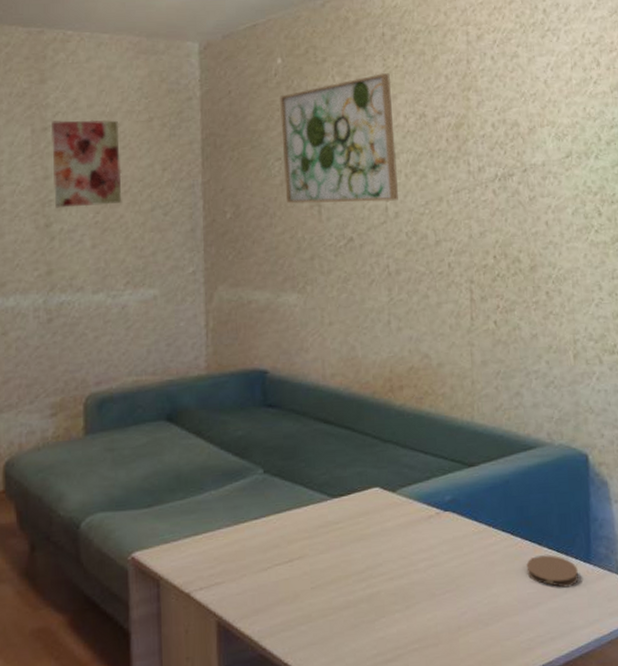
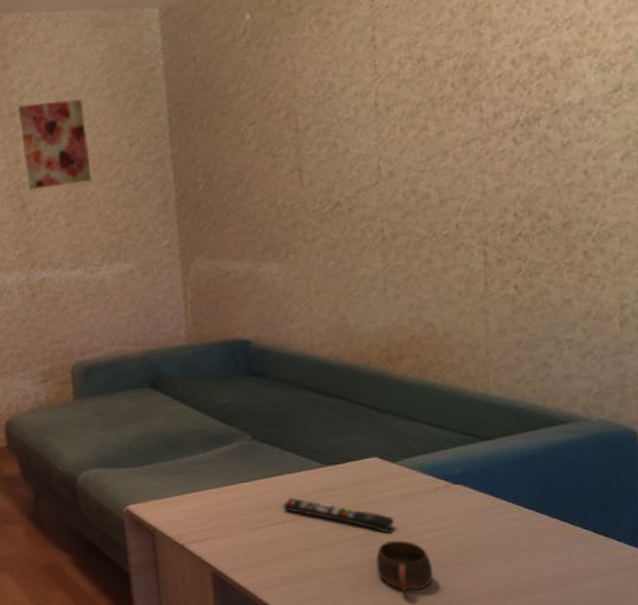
wall art: present [279,73,398,204] -> none [249,15,393,171]
remote control: none [290,534,393,566] -> present [282,498,395,534]
cup: none [375,572,425,626] -> present [376,540,433,592]
coaster: present [526,554,579,588] -> none [554,534,622,570]

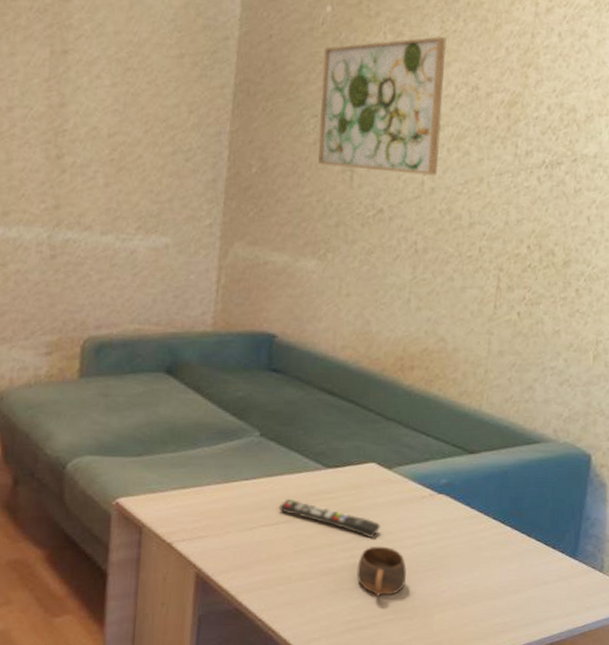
wall art: present [18,99,92,190] -> none [69,44,147,143]
wall art: none [249,15,393,171] -> present [317,36,447,176]

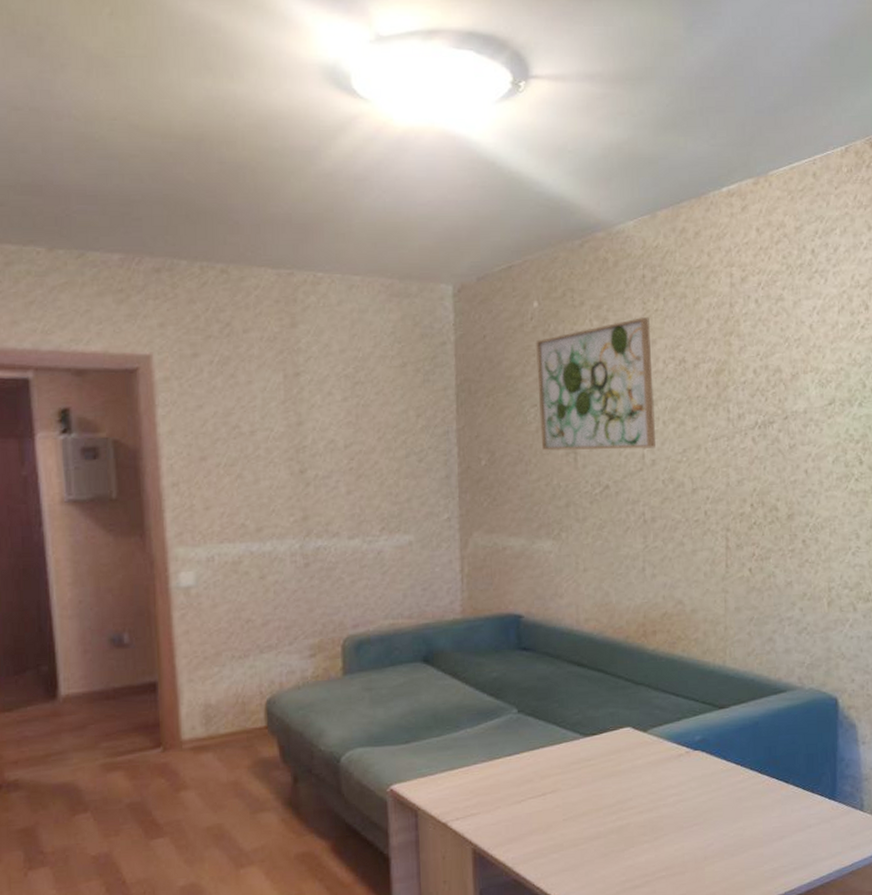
remote control: present [278,499,381,539] -> none [543,770,643,800]
cup: present [356,546,407,597] -> none [625,806,673,856]

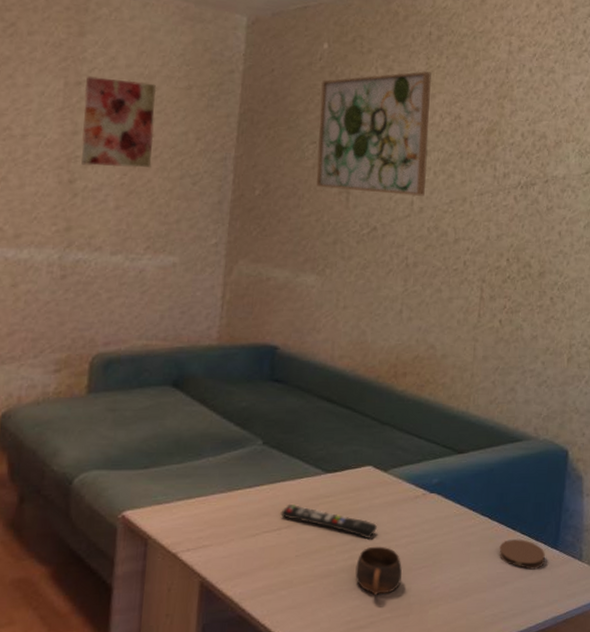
wall art: none [303,365,376,454] -> present [81,76,157,168]
remote control: none [543,770,643,800] -> present [280,505,378,540]
cup: none [625,806,673,856] -> present [355,546,402,596]
coaster: none [772,791,823,823] -> present [499,538,545,570]

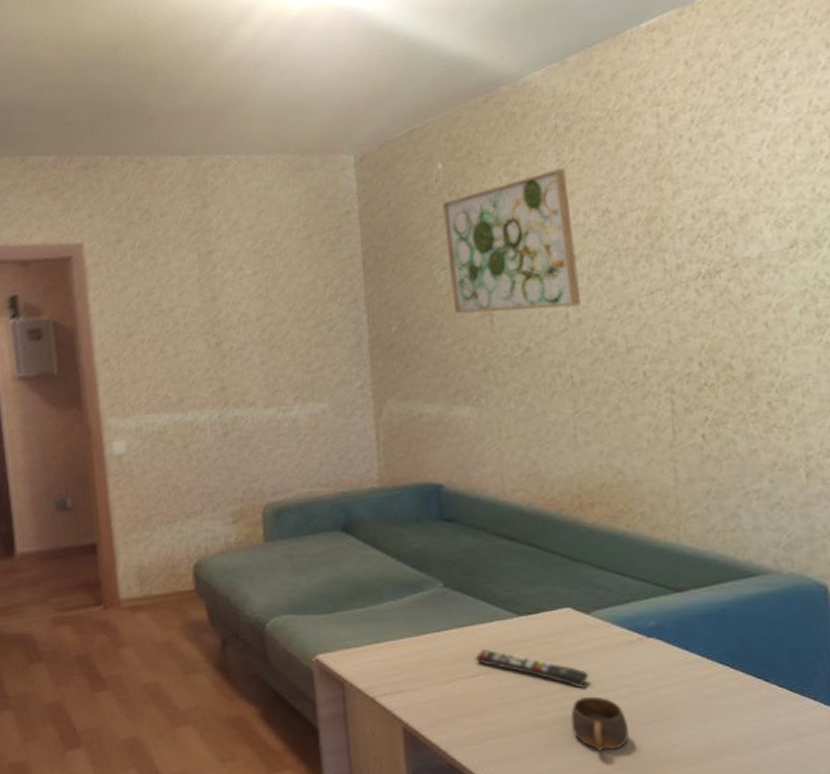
wall art: present [81,76,157,168] -> none [215,239,287,328]
coaster: present [499,538,545,570] -> none [750,692,819,731]

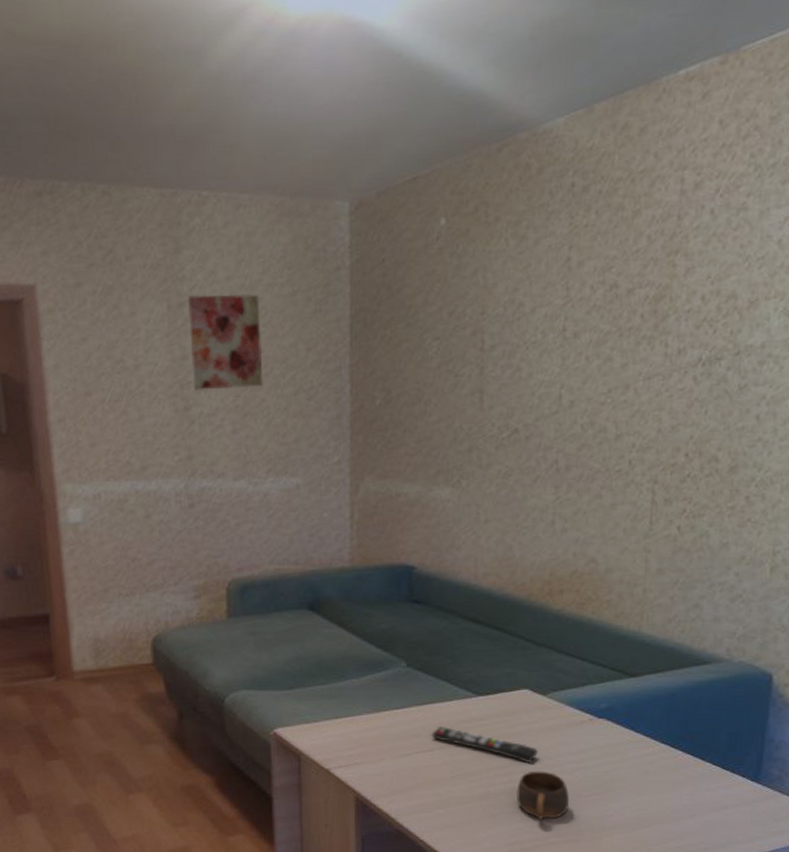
wall art: none [215,239,287,328] -> present [187,294,264,390]
wall art: present [441,168,581,314] -> none [440,234,578,390]

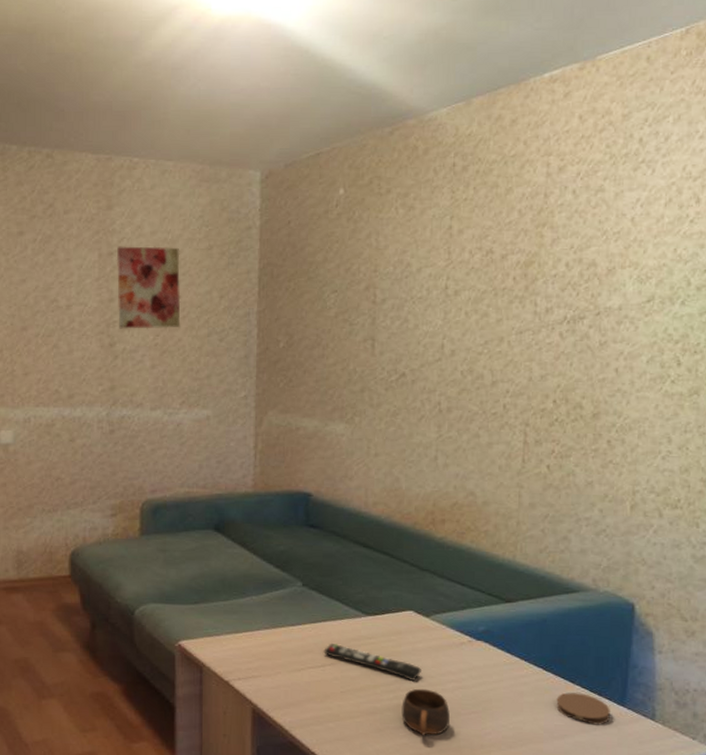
coaster: none [684,769,743,803] -> present [556,692,610,725]

